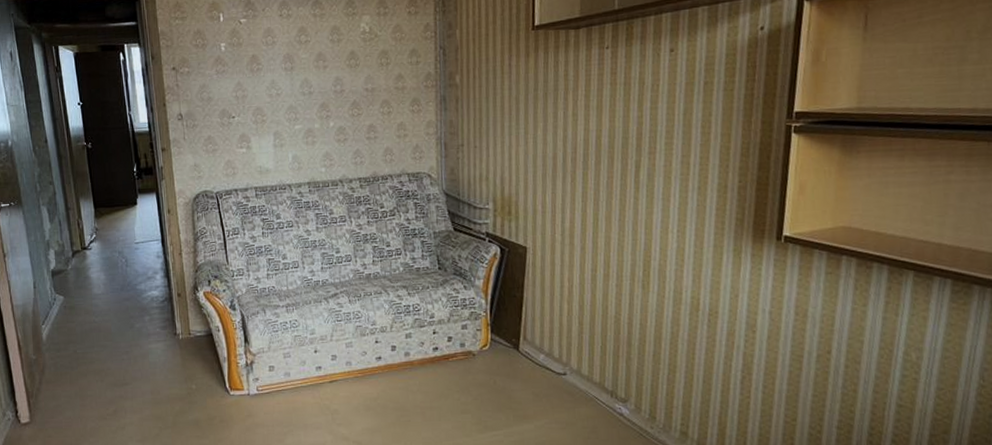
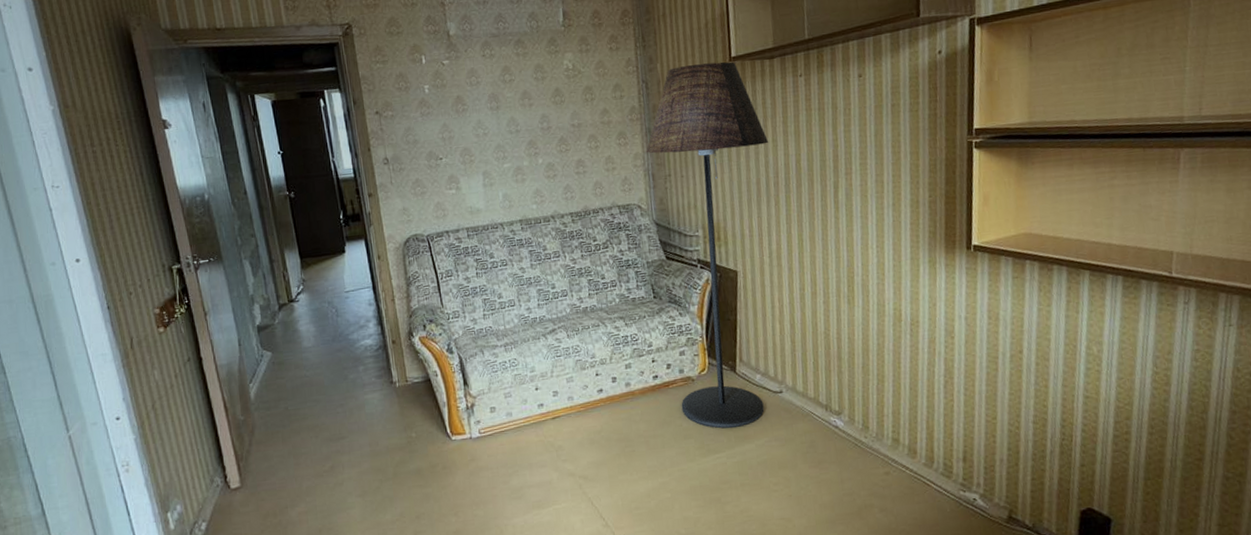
floor lamp: none [439,30,568,406] -> present [646,61,768,429]

